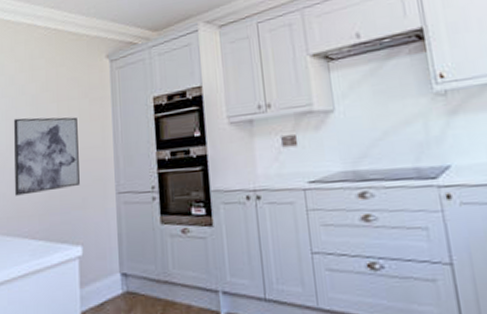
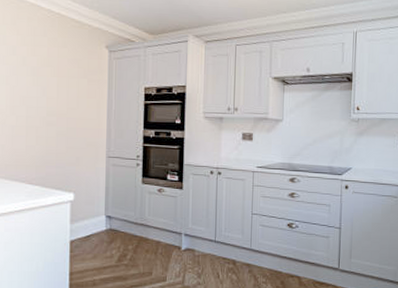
wall art: present [14,116,80,196] -> none [14,84,76,149]

